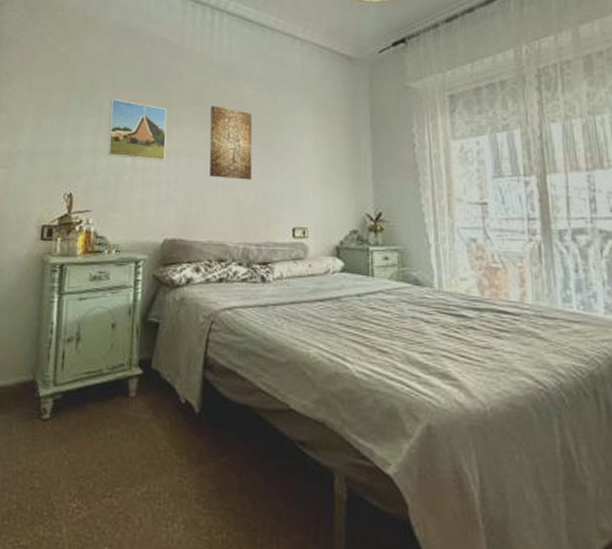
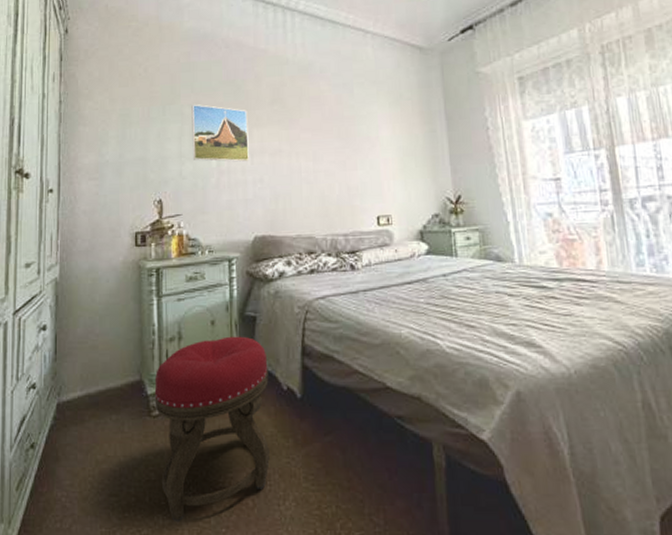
stool: none [45,341,167,536] -> present [154,336,270,523]
wall art: present [209,106,253,180] -> none [289,104,334,174]

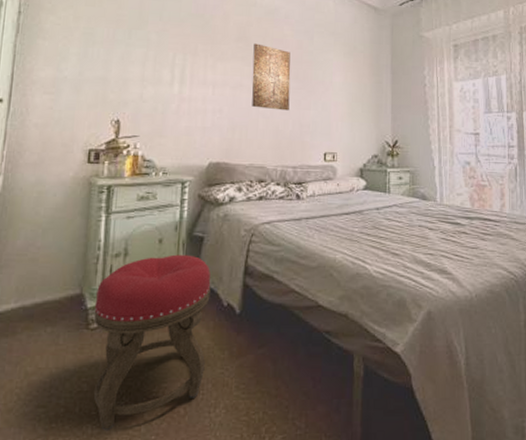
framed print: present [191,104,249,162] -> none [155,31,213,92]
wall art: none [289,104,334,174] -> present [252,43,291,111]

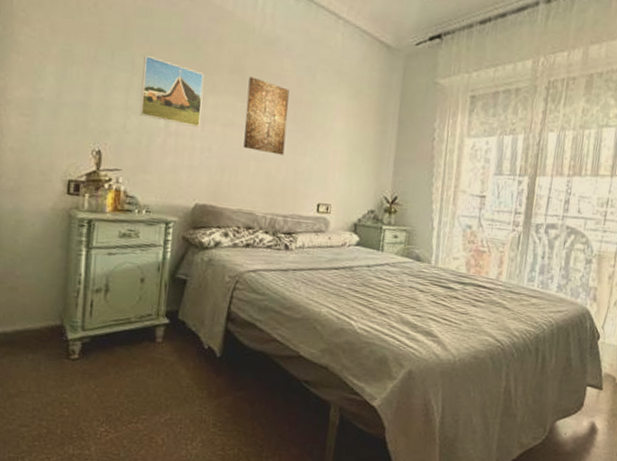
stool: present [93,254,211,431] -> none [74,294,193,453]
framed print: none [155,31,213,92] -> present [139,54,205,128]

